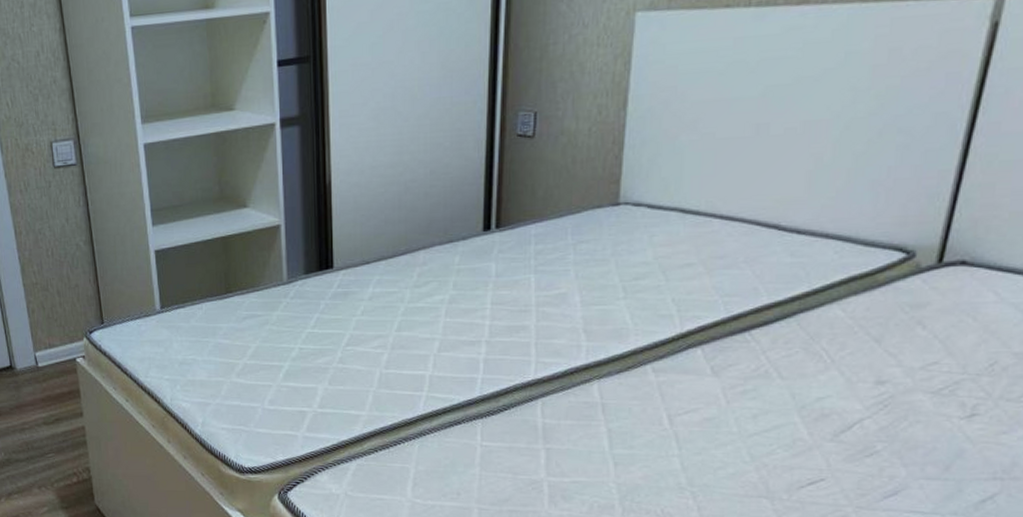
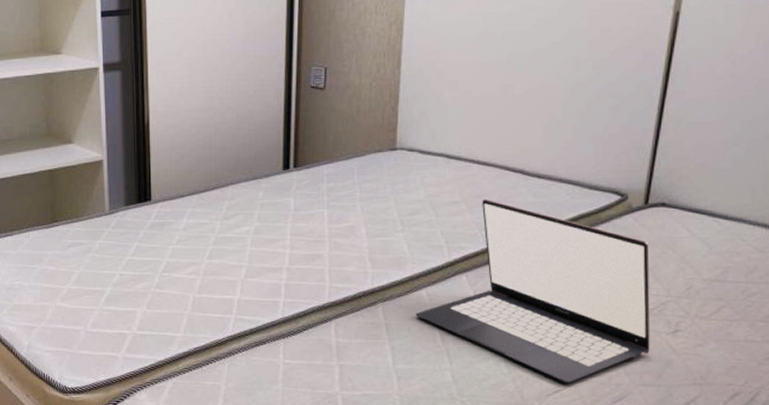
laptop: none [638,259,942,475] -> present [416,198,651,384]

